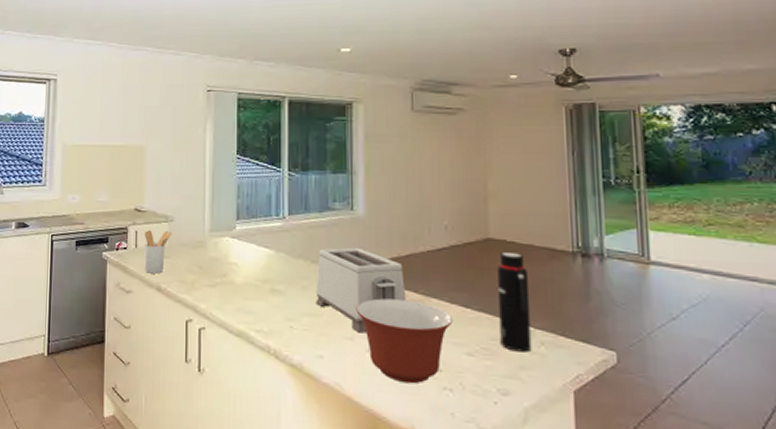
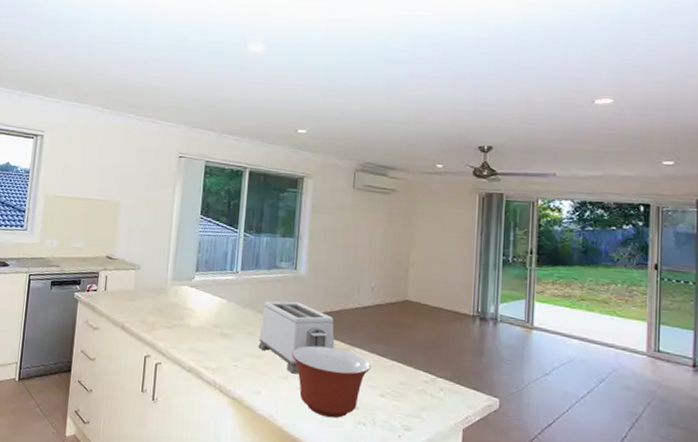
utensil holder: present [143,230,172,274] -> none [111,276,138,314]
water bottle: present [497,252,532,353] -> none [408,313,436,396]

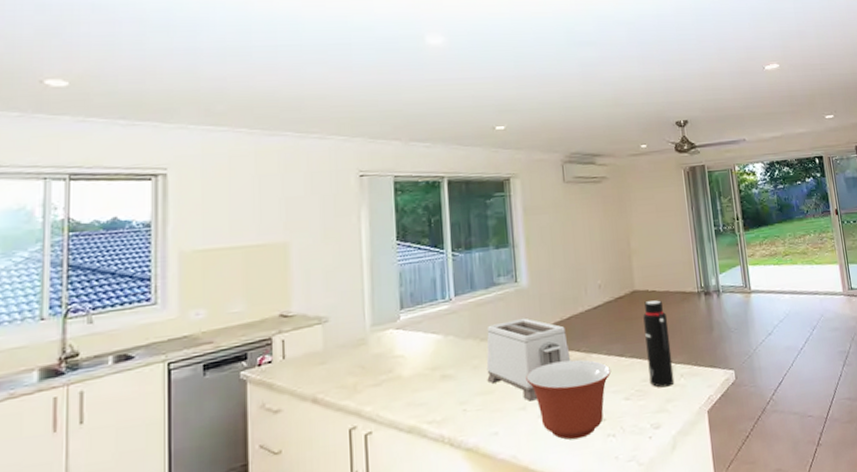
water bottle: none [408,313,436,396] -> present [643,300,675,388]

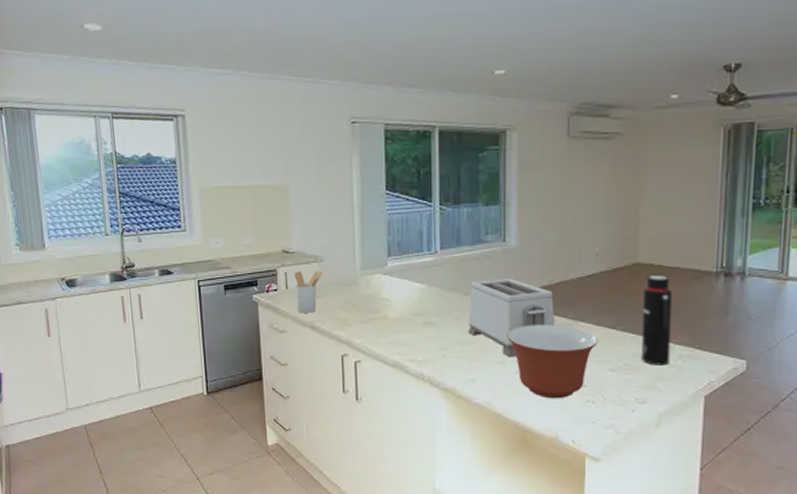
utensil holder: none [292,333,327,386] -> present [293,271,323,313]

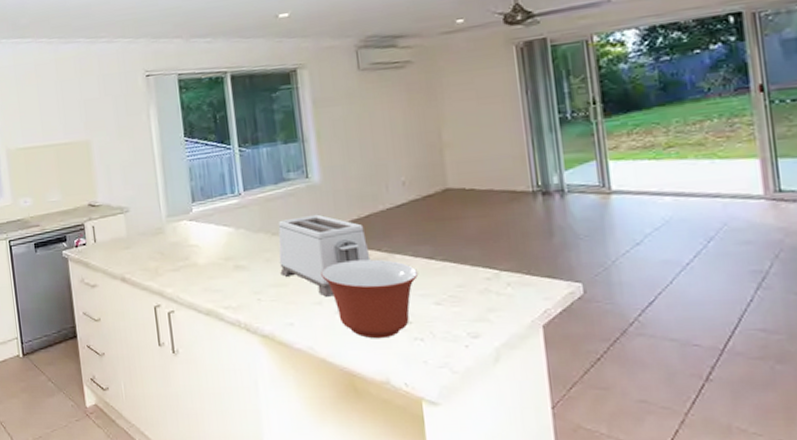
utensil holder: present [293,271,323,313] -> none [101,222,129,266]
water bottle: present [641,276,673,366] -> none [458,199,499,295]

